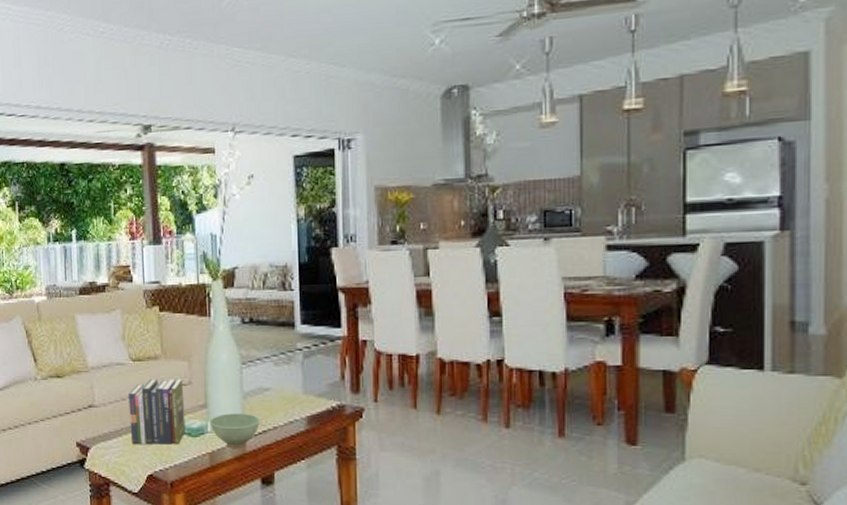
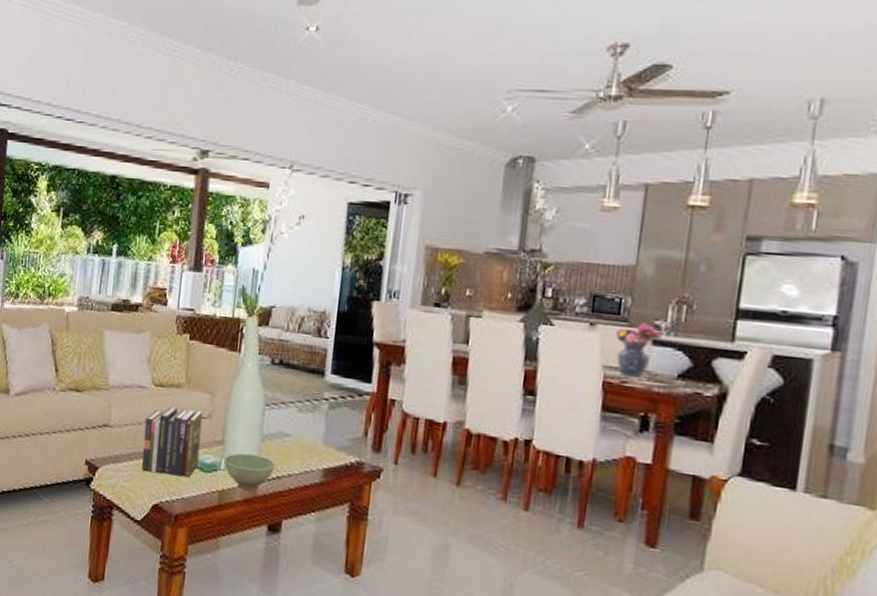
flower arrangement: none [570,230,615,284] -> present [616,322,662,378]

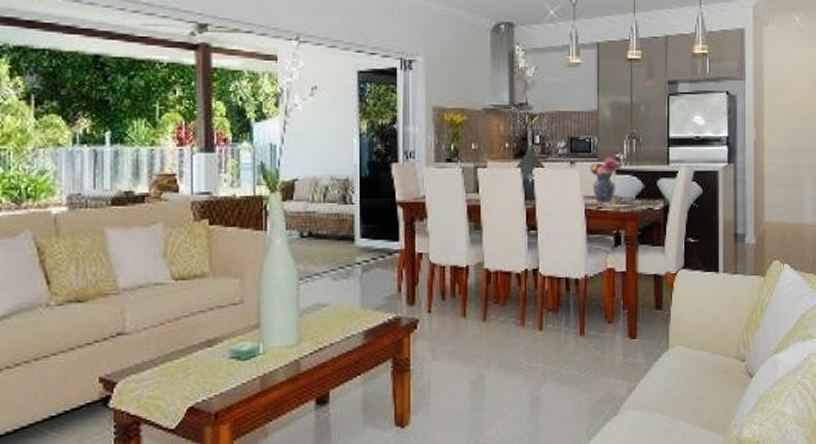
books: present [142,407,203,478] -> none [168,298,235,374]
bowl: present [224,453,276,491] -> none [262,331,316,370]

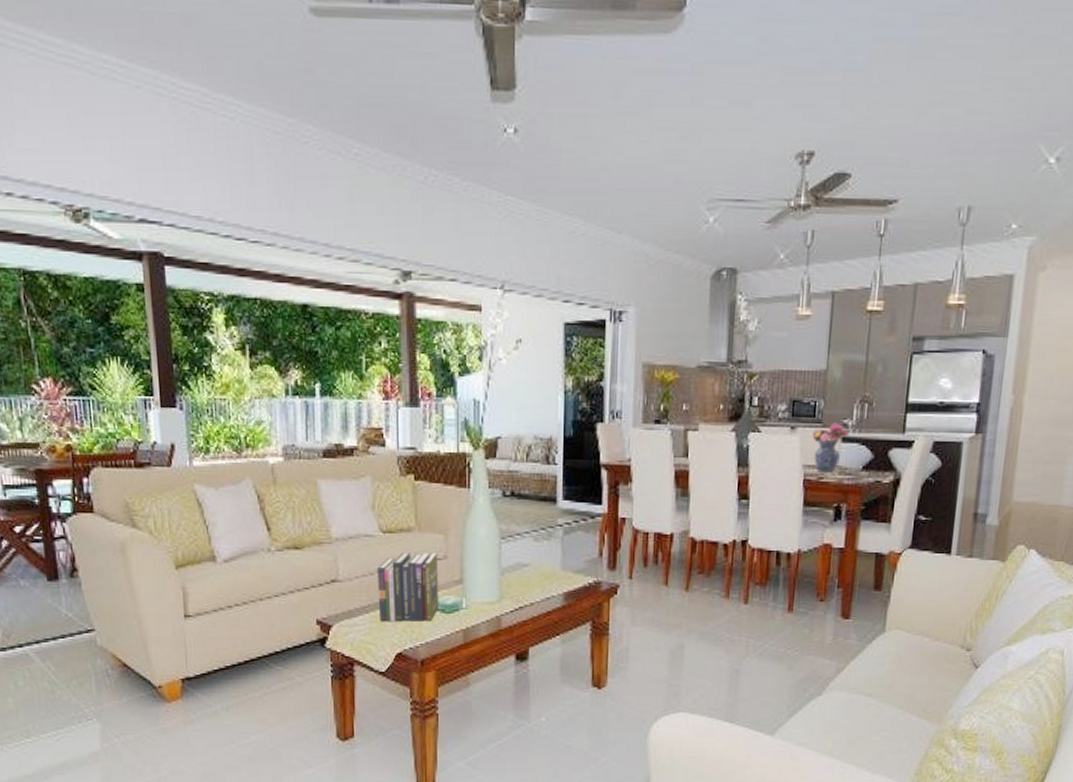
books: none [168,298,235,374] -> present [377,552,439,622]

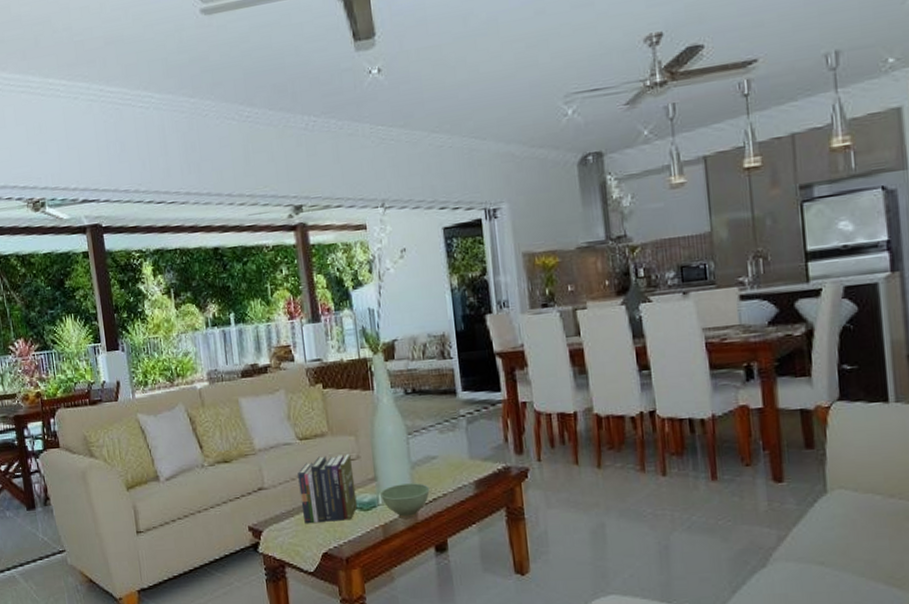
bowl: none [465,589,517,625] -> present [380,483,430,519]
flower arrangement: present [812,422,849,473] -> none [707,282,747,334]

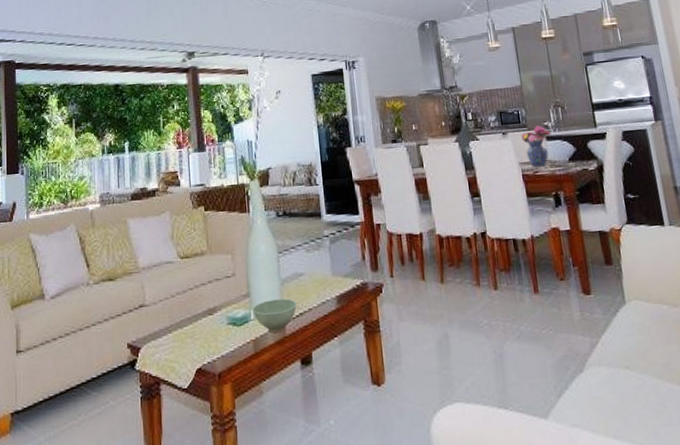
books: present [297,454,357,523] -> none [177,272,231,339]
flower arrangement: none [707,282,747,334] -> present [521,125,551,167]

